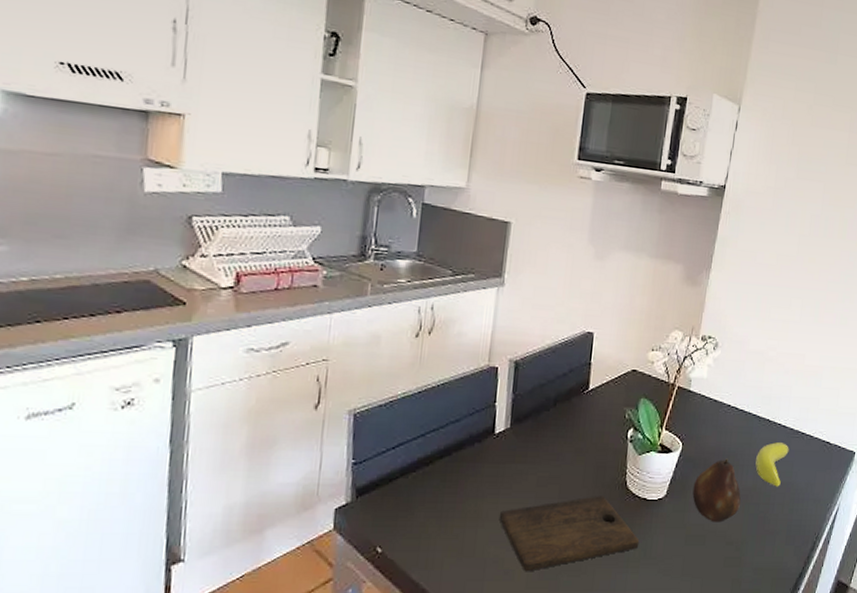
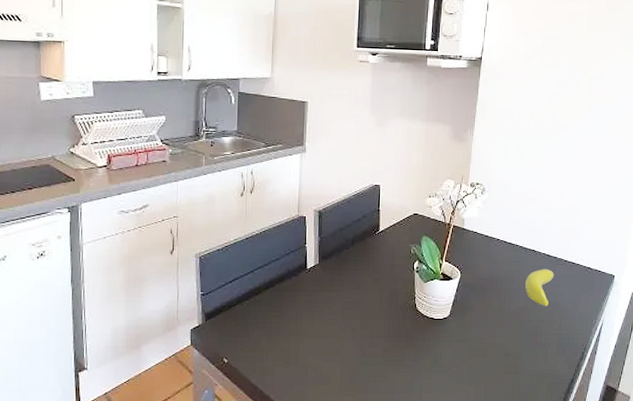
cutting board: present [499,496,640,572] -> none [315,316,430,378]
fruit: present [692,458,742,523] -> none [472,283,515,337]

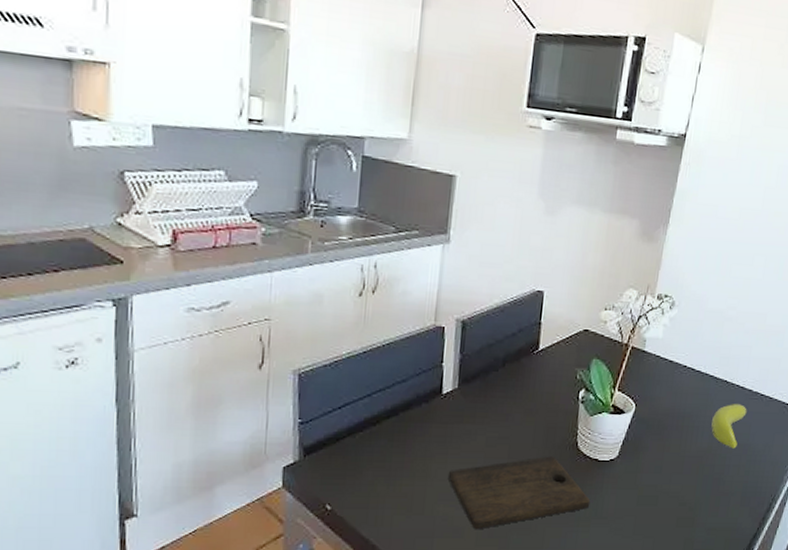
cutting board: none [315,316,430,378] -> present [447,456,591,530]

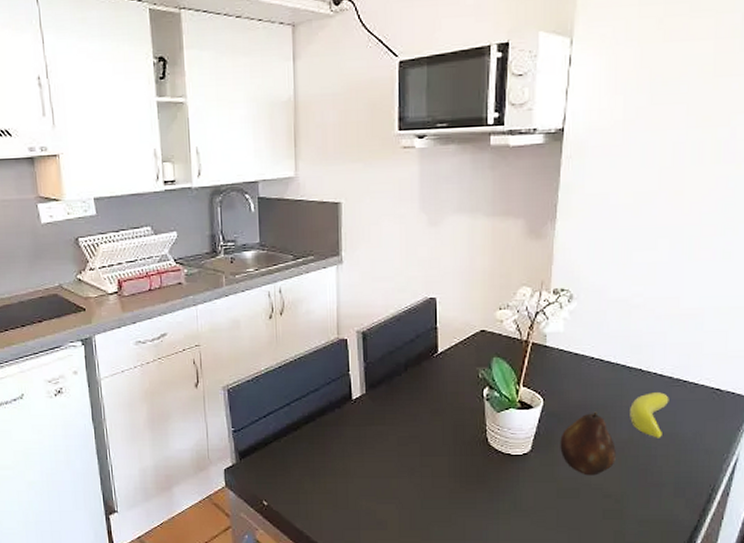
cutting board: present [447,456,591,530] -> none [366,452,508,523]
fruit: none [645,420,696,484] -> present [560,411,617,476]

